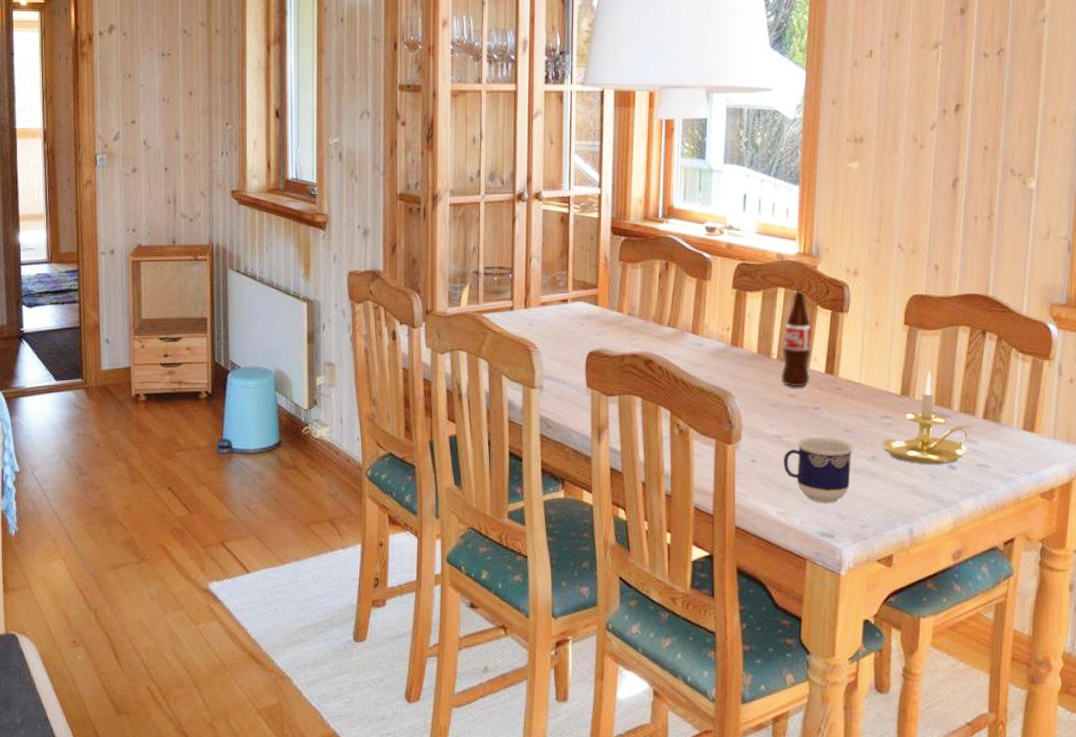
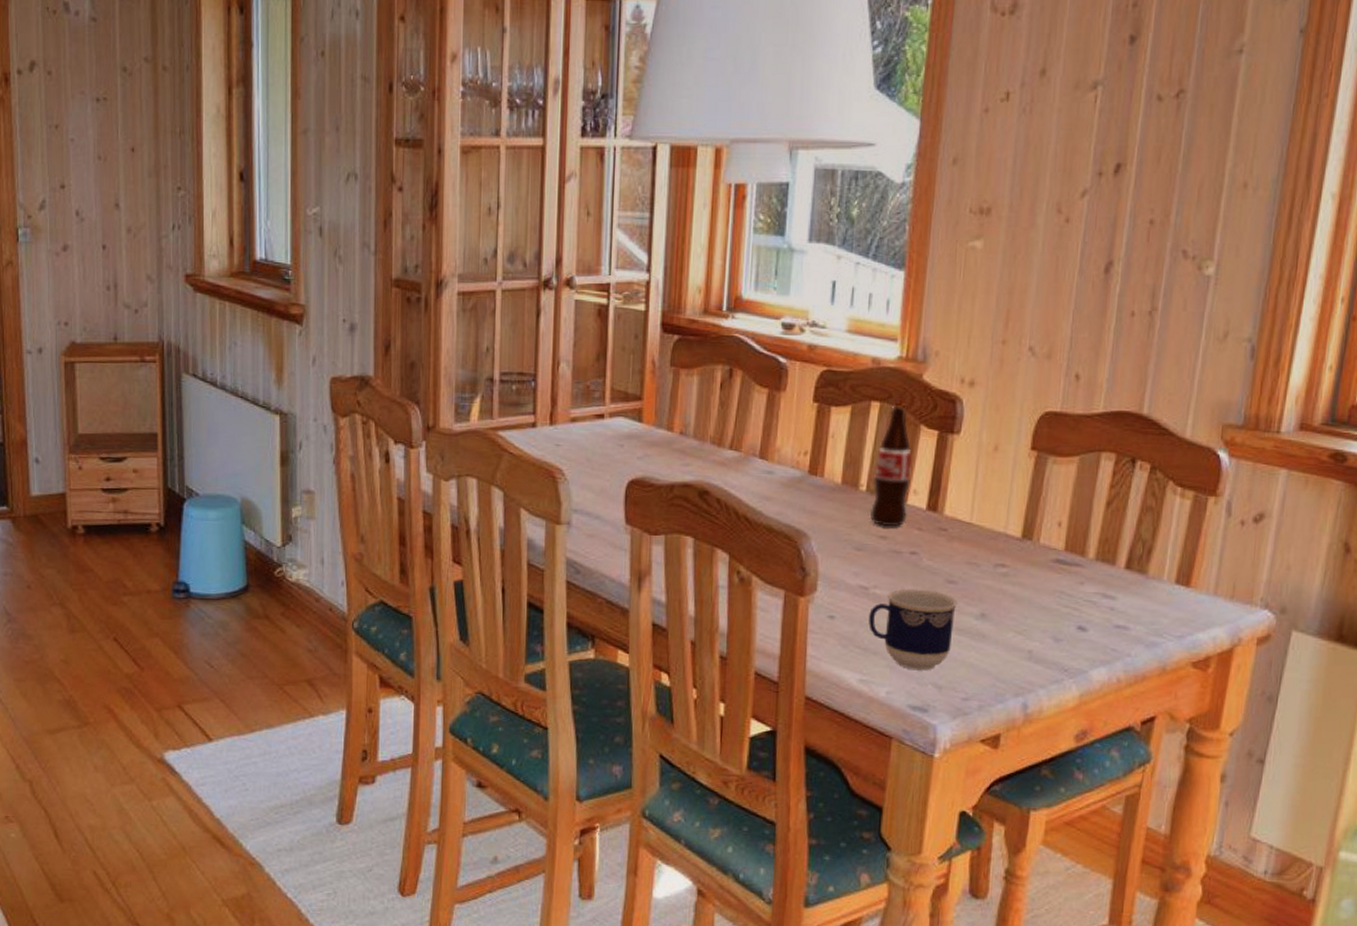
candle holder: present [881,371,975,465] -> none [993,509,1114,625]

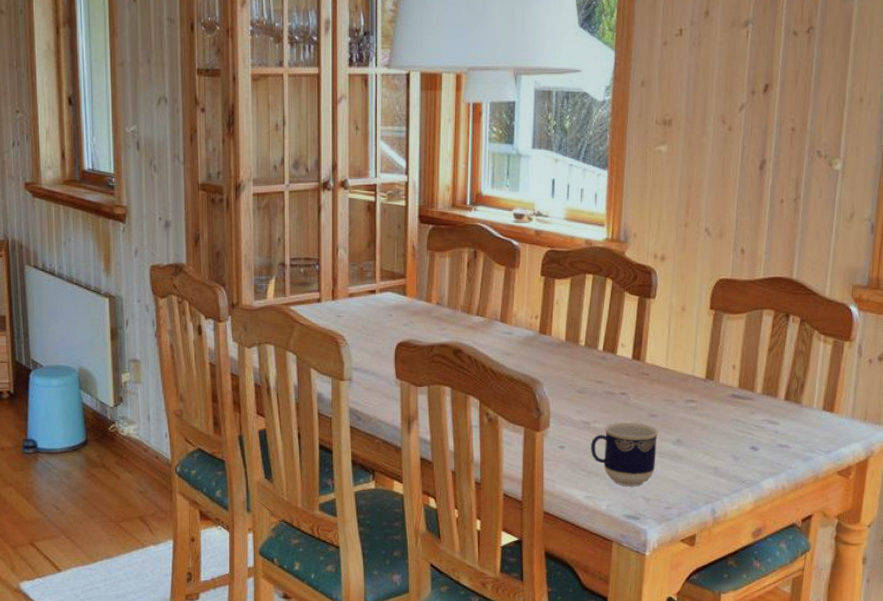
bottle: present [869,405,912,527] -> none [588,277,619,374]

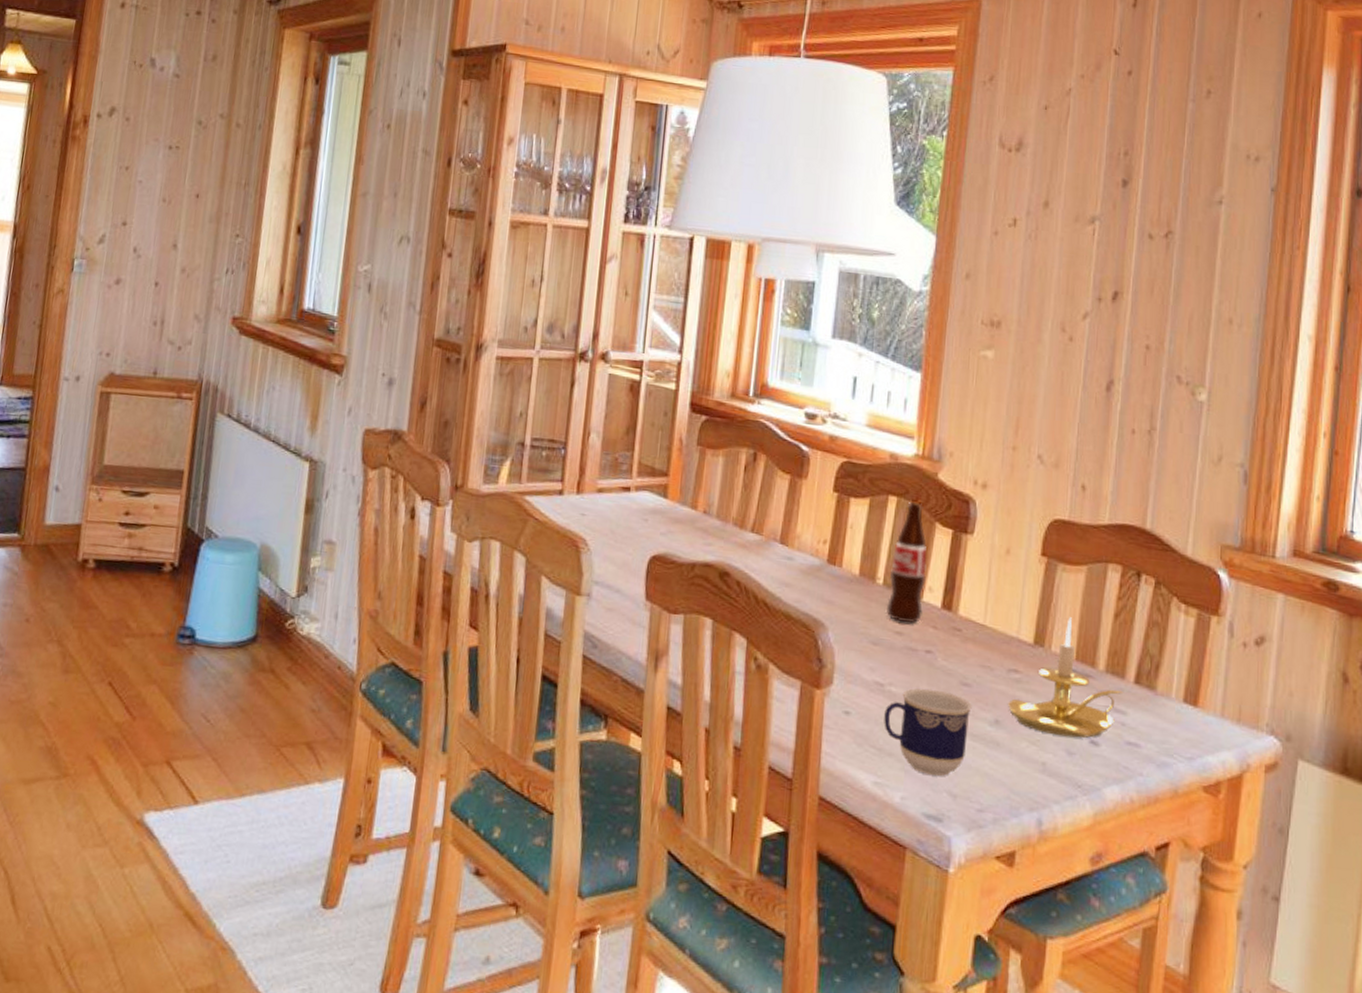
bottle: none [588,277,619,374] -> present [886,502,927,624]
candle holder: none [686,355,777,446] -> present [1007,617,1124,738]

